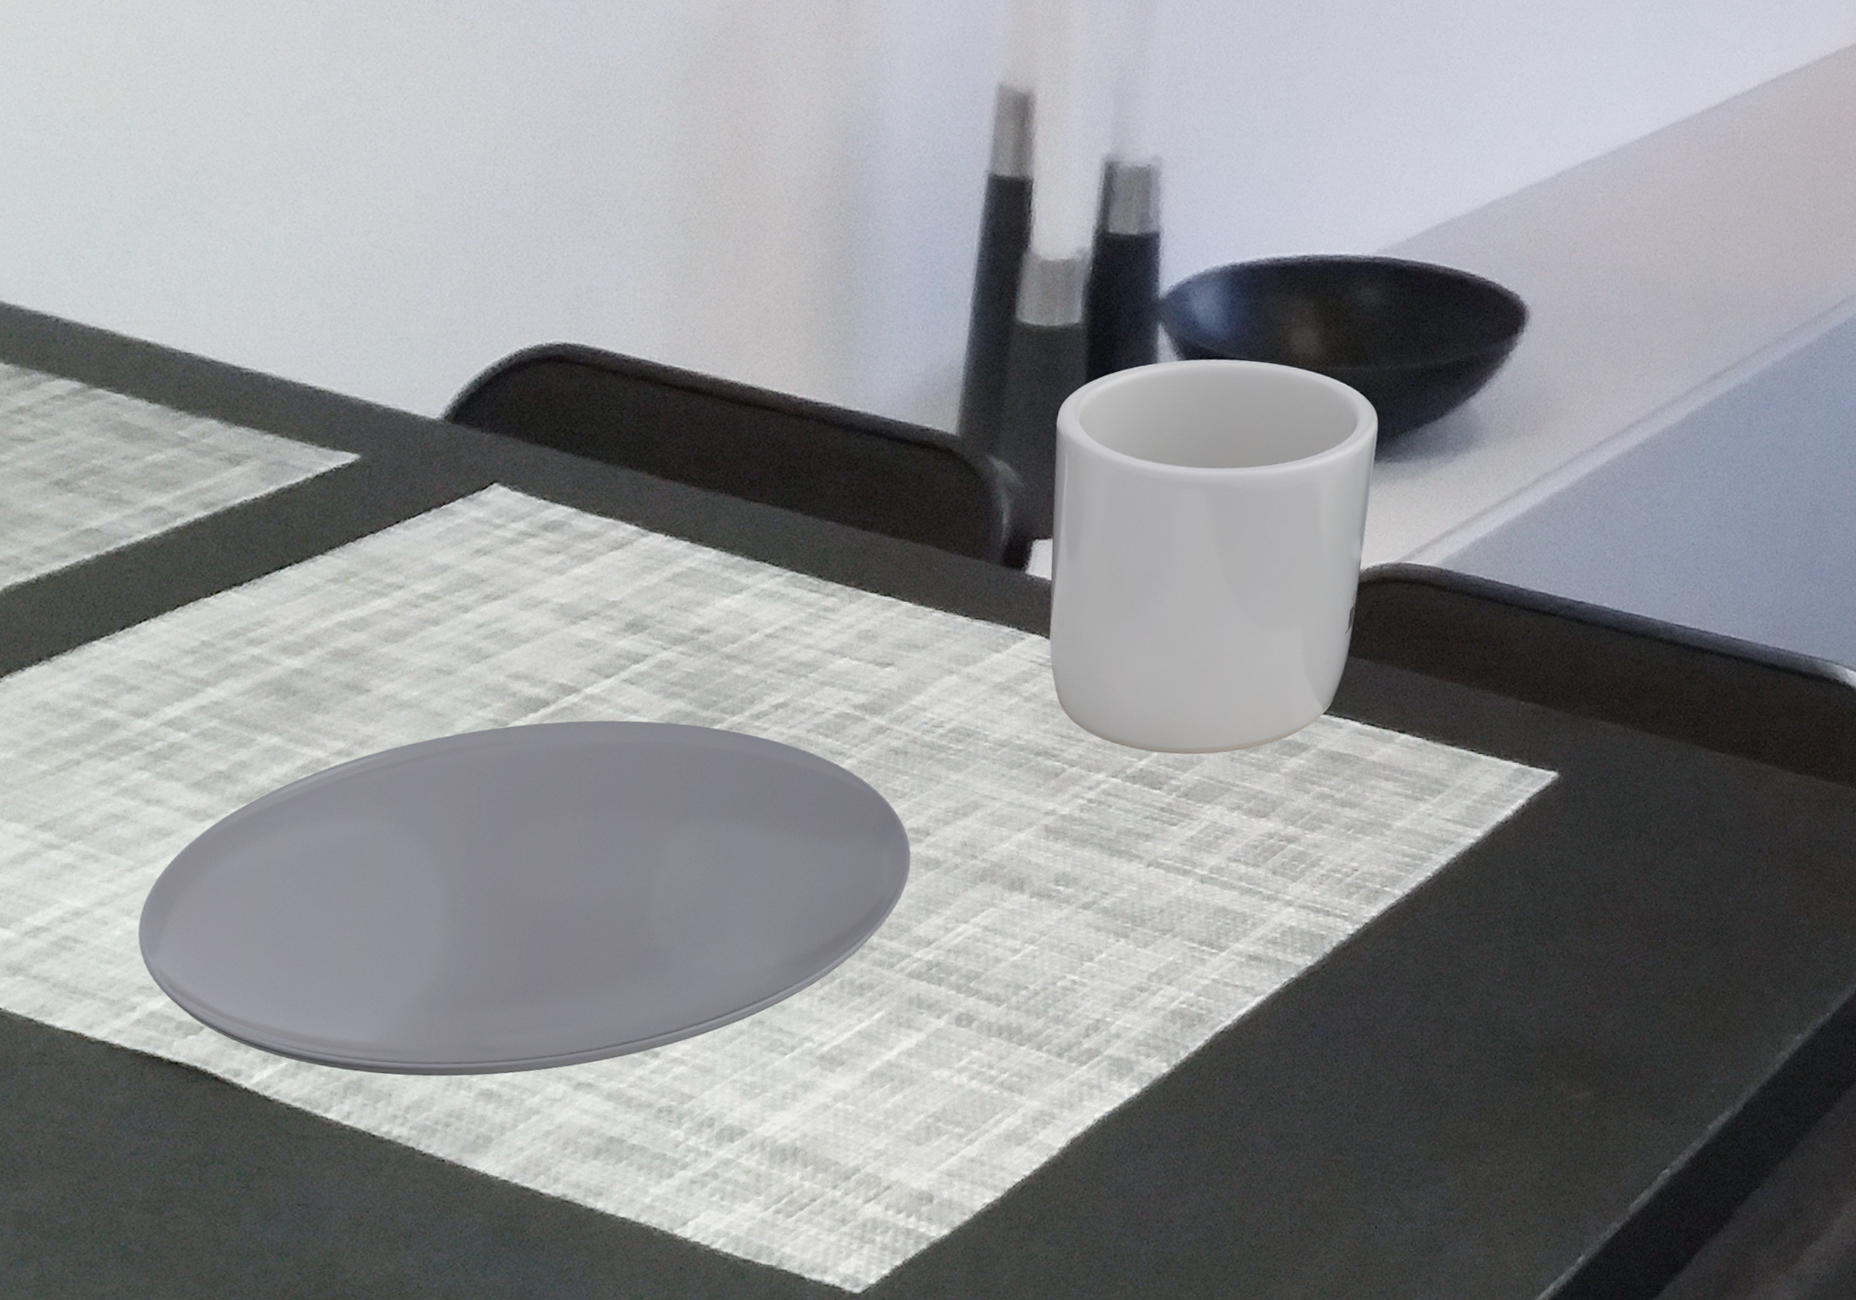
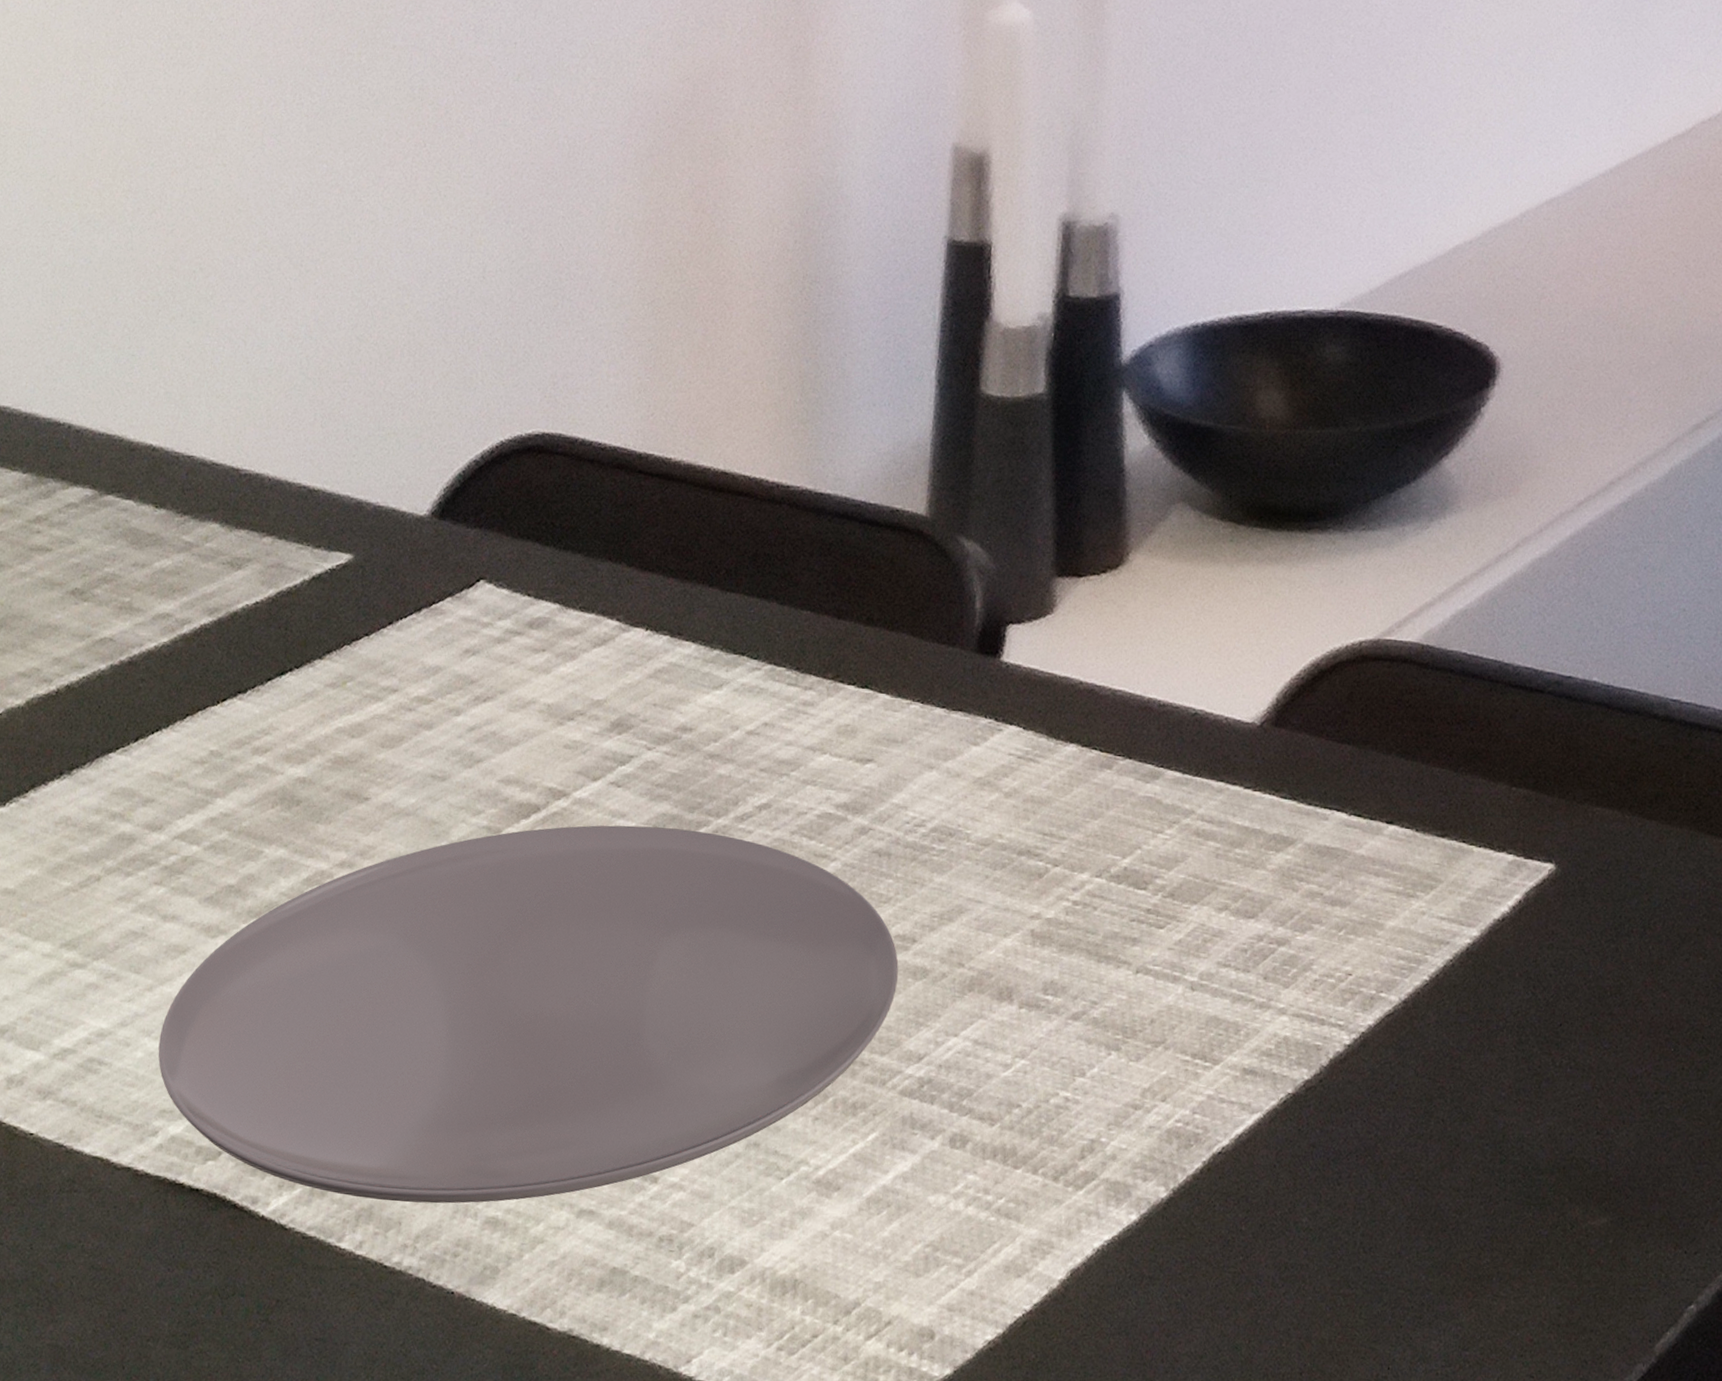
mug: present [1049,359,1379,755] -> none [1024,426,1351,852]

